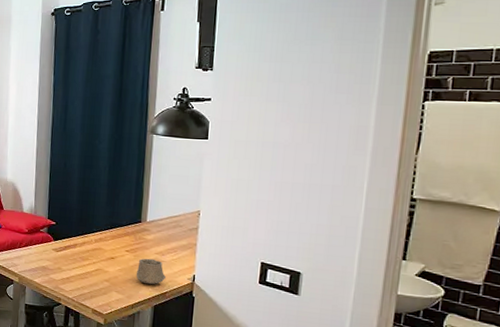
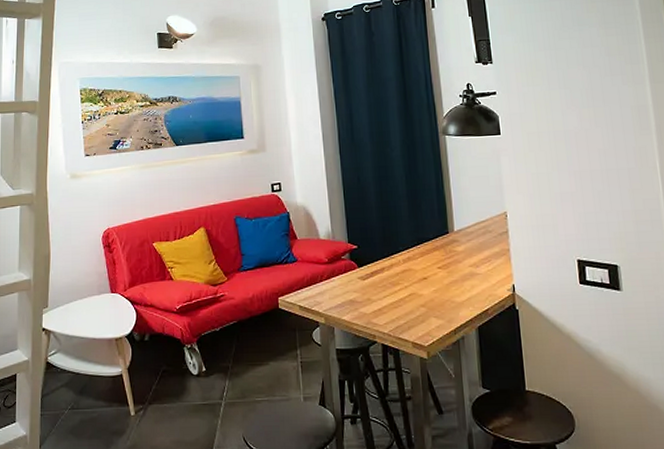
cup: present [136,258,166,285] -> none [452,272,484,303]

